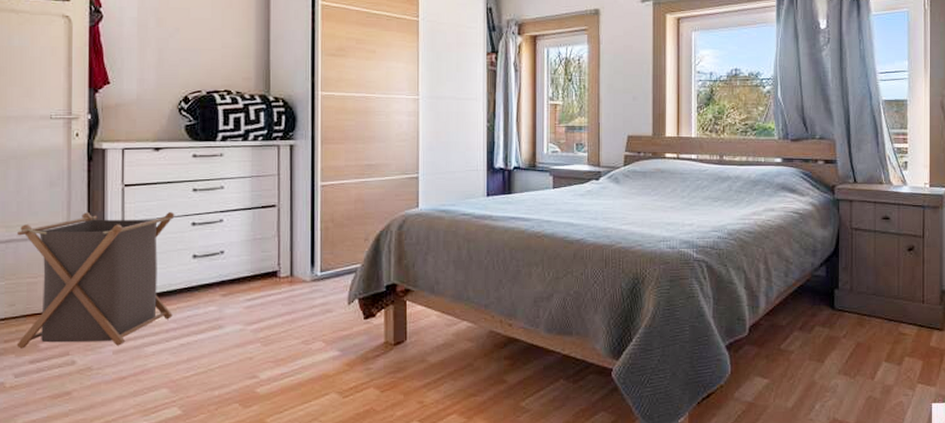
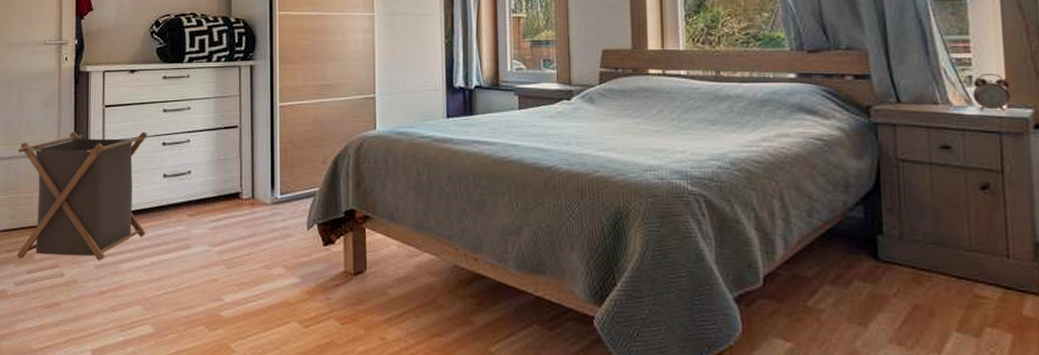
alarm clock: none [907,160,932,190] -> present [972,74,1010,111]

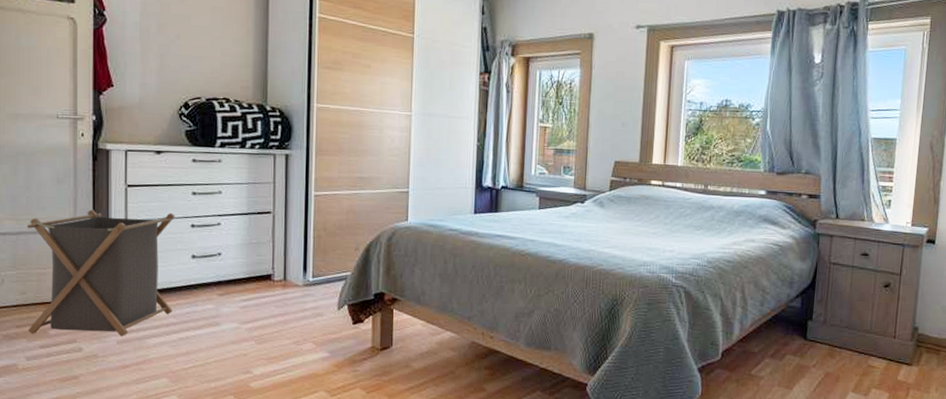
alarm clock: present [972,74,1010,111] -> none [889,199,915,229]

